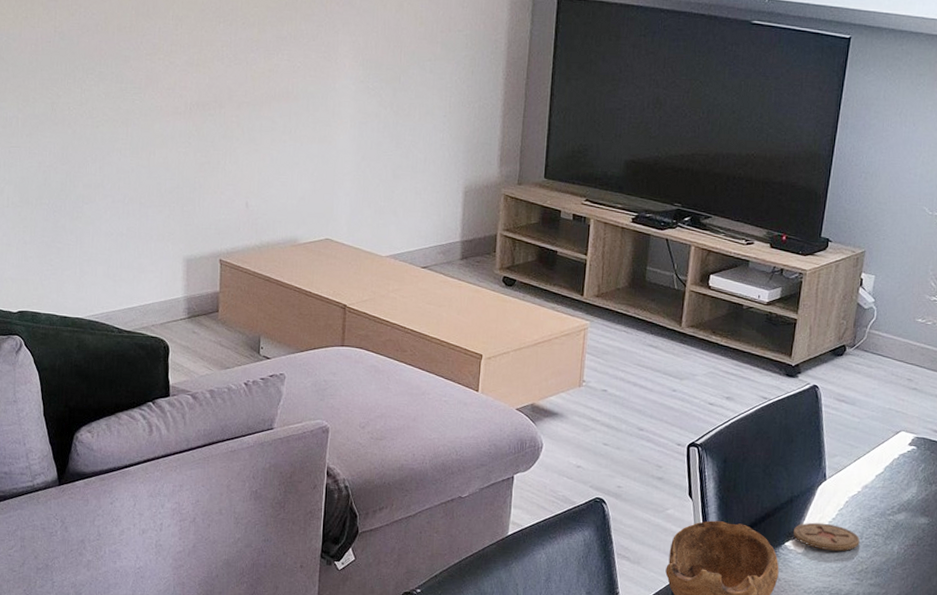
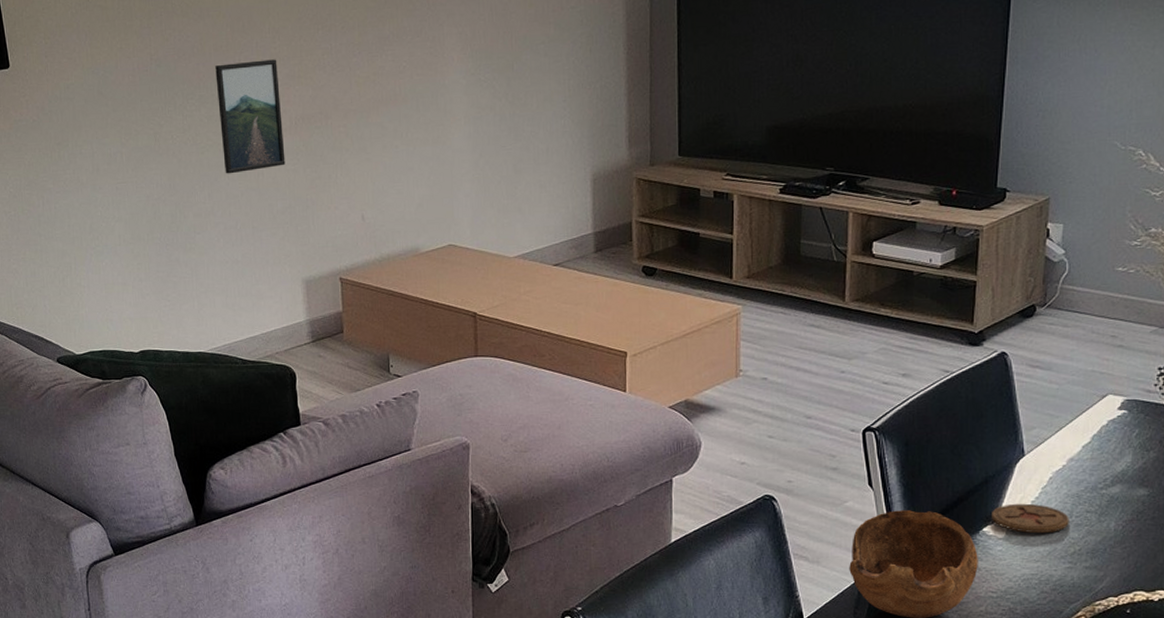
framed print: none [116,44,178,150] -> present [215,59,286,174]

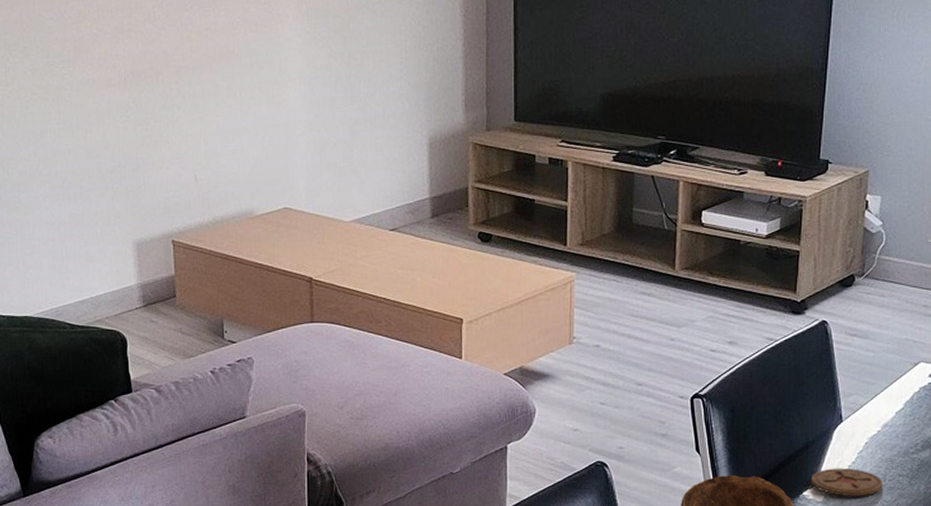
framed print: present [215,59,286,174] -> none [39,11,115,131]

